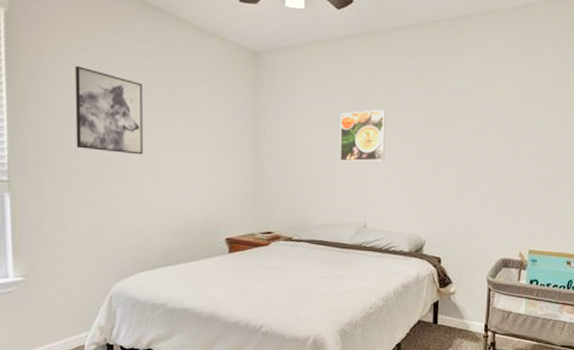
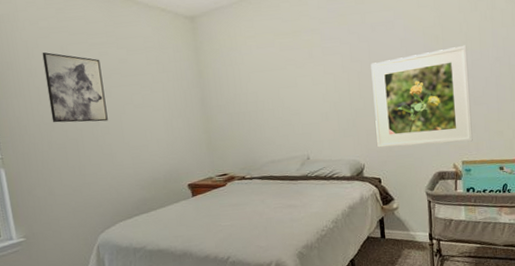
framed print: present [340,109,386,162] -> none [274,50,318,103]
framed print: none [442,126,548,231] -> present [371,45,473,148]

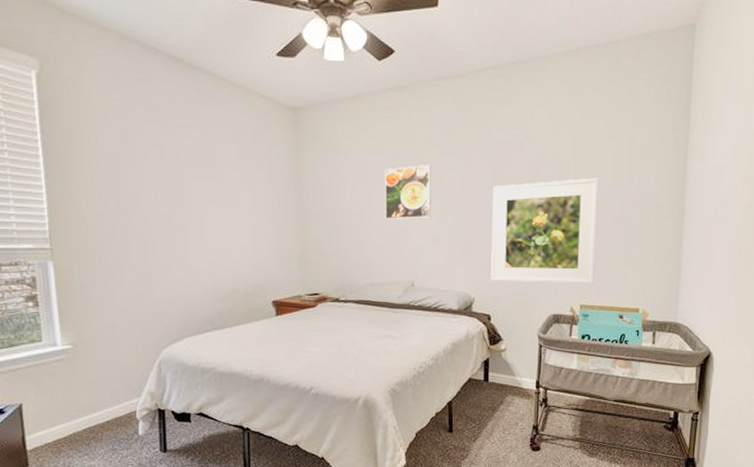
wall art: present [42,52,108,123] -> none [111,129,185,218]
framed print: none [274,50,318,103] -> present [385,164,431,219]

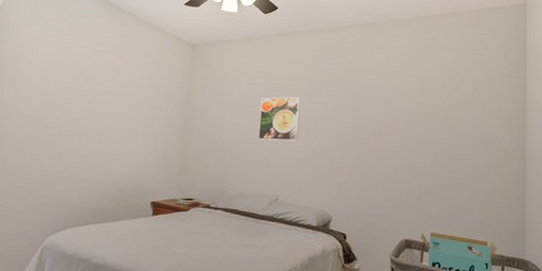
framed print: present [491,177,599,285] -> none [348,119,447,215]

